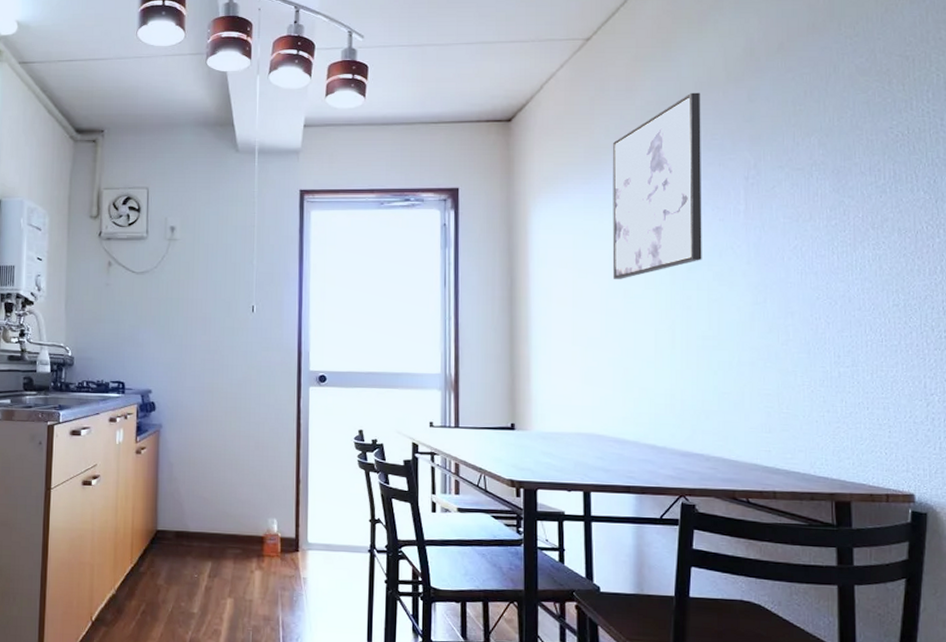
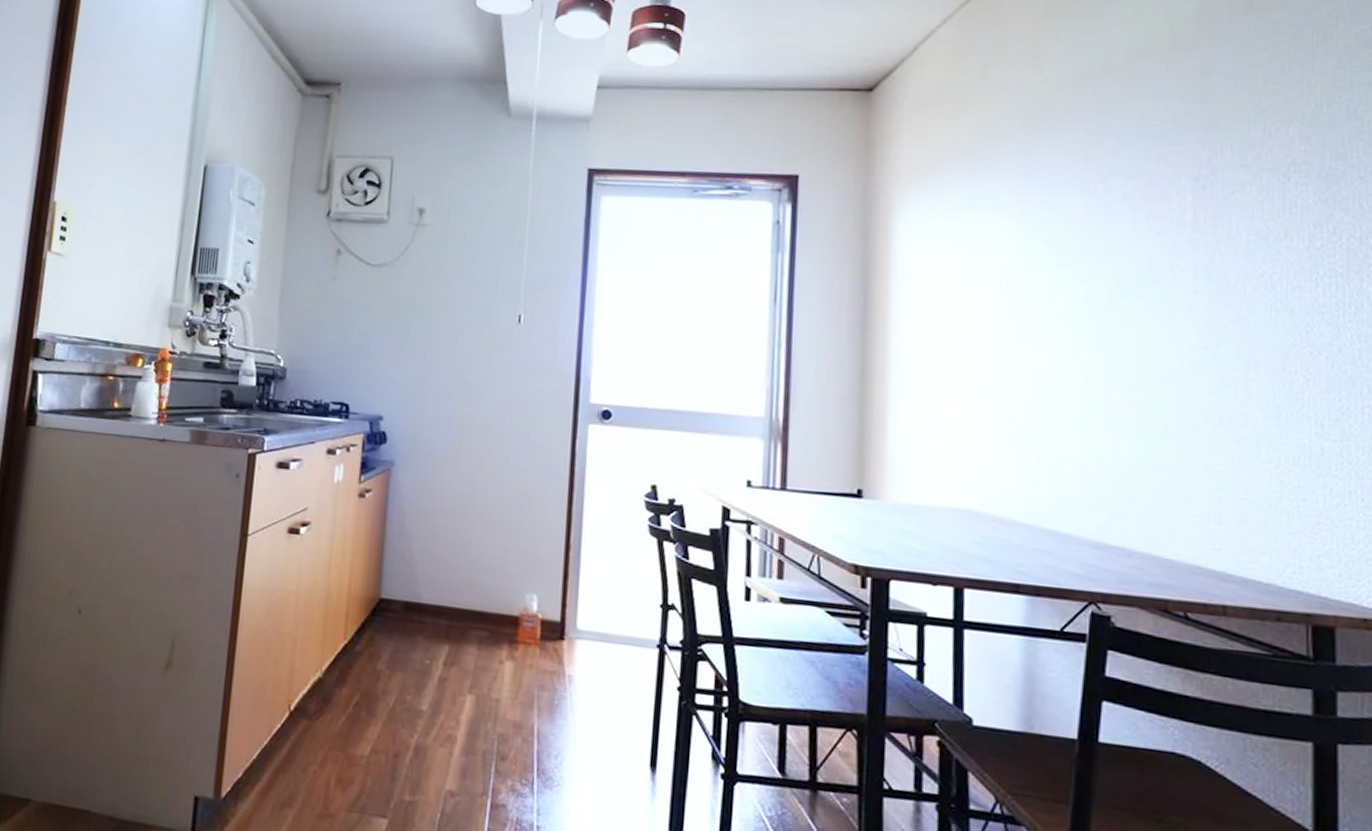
wall art: present [612,92,702,279] -> none [1005,62,1135,306]

